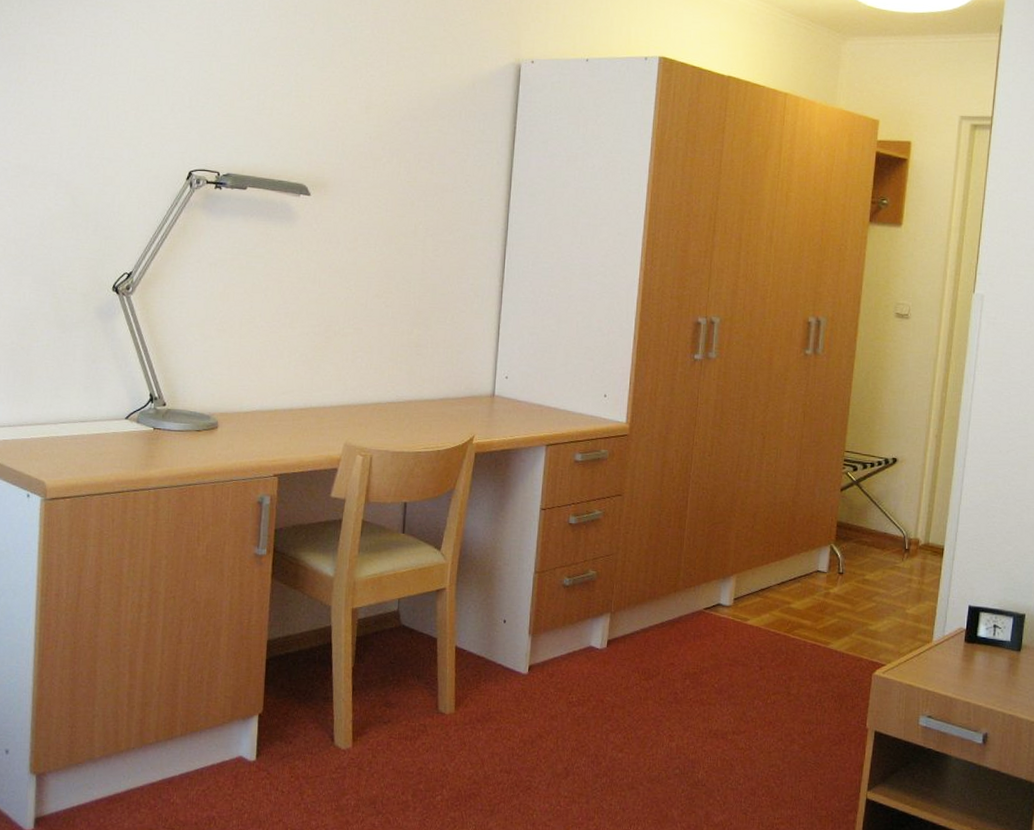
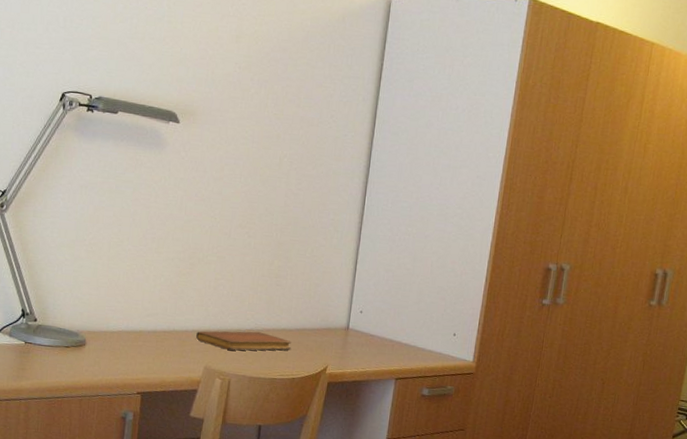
notebook: none [334,403,436,425] -> present [195,331,292,351]

